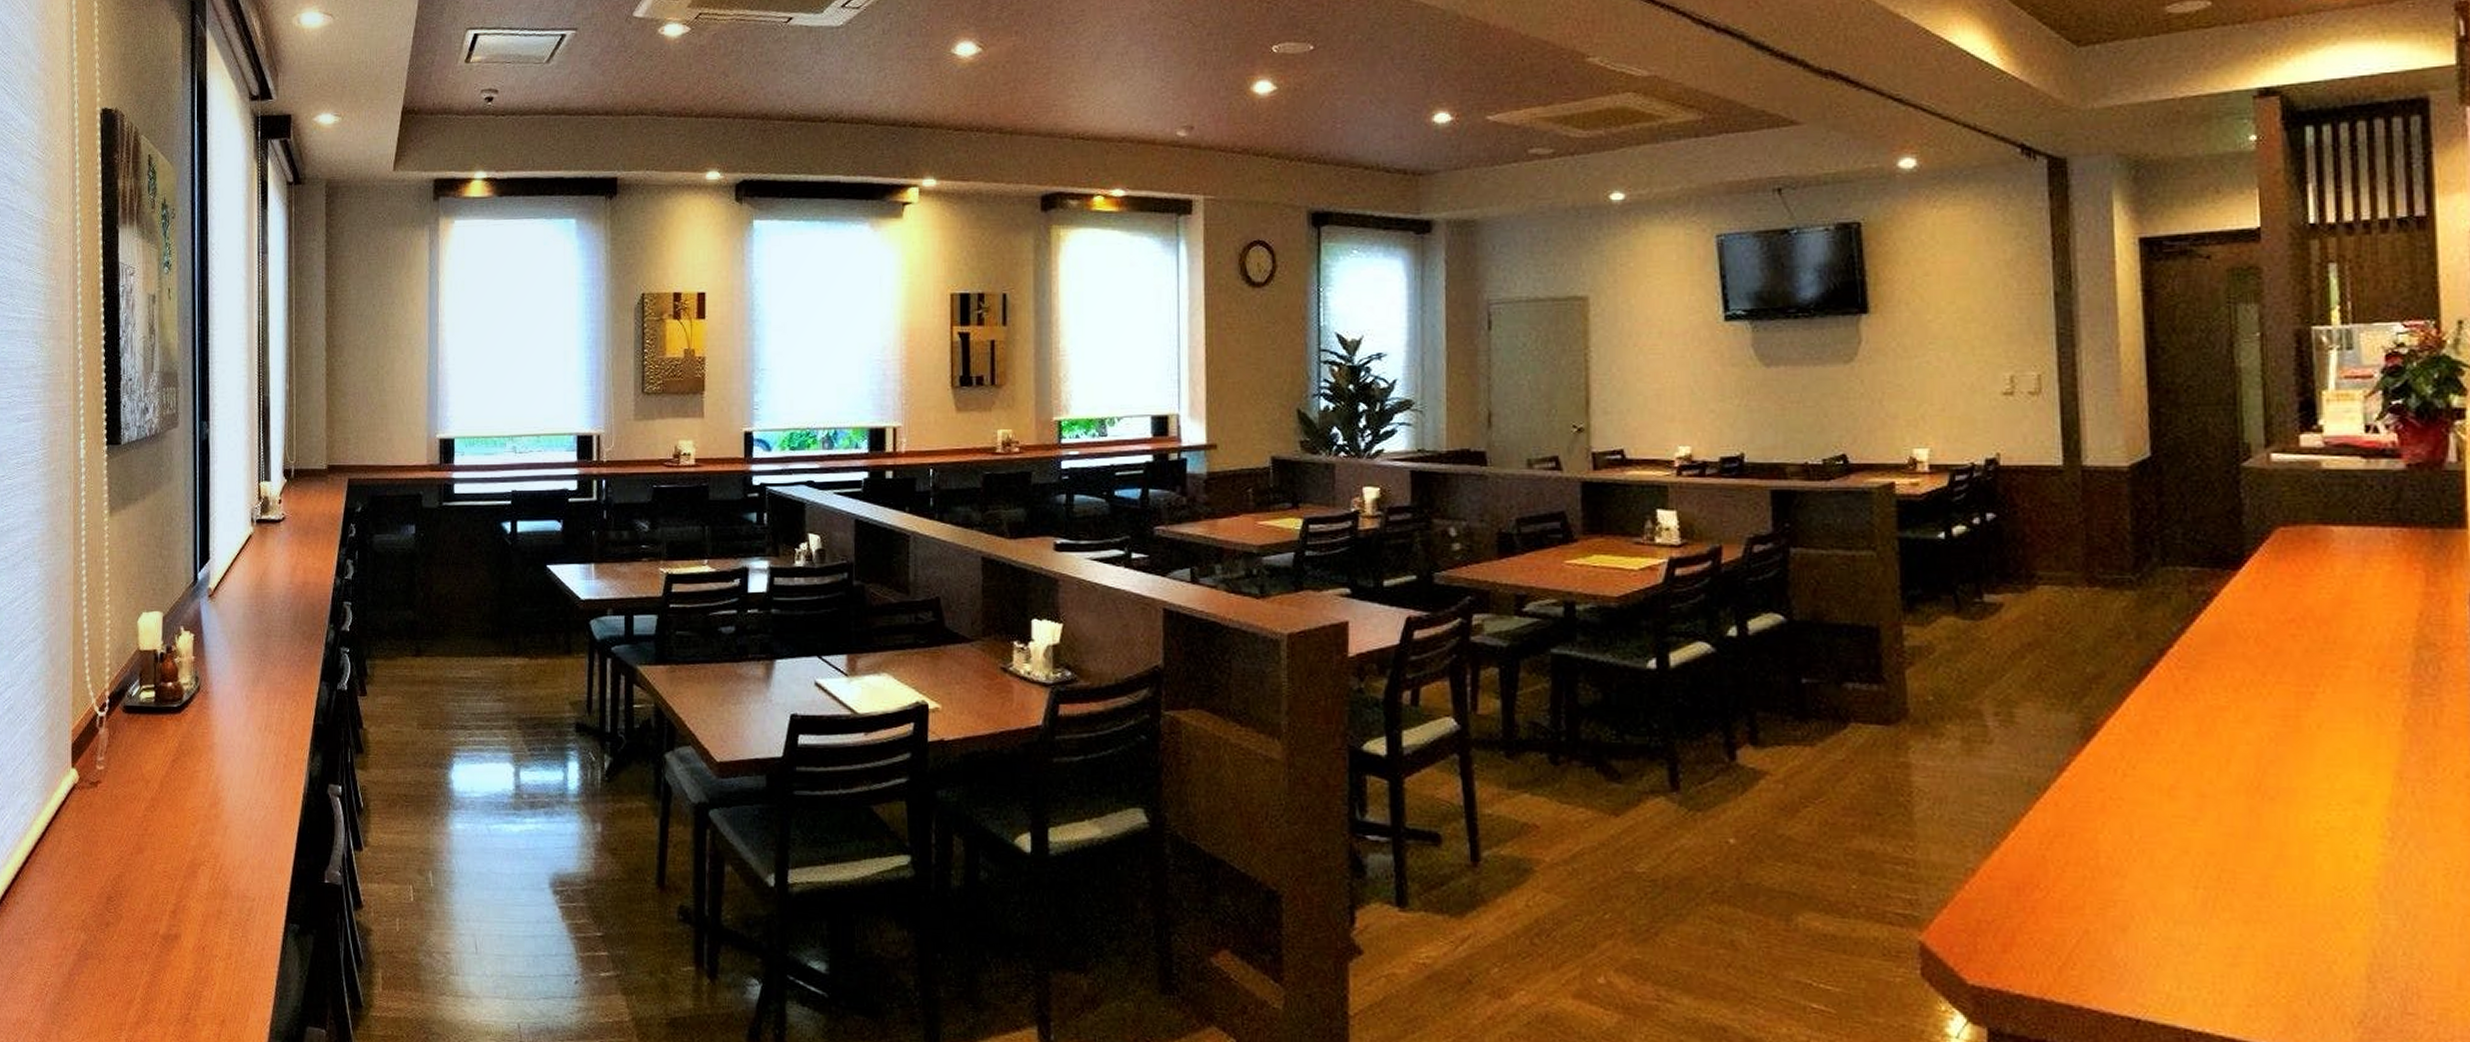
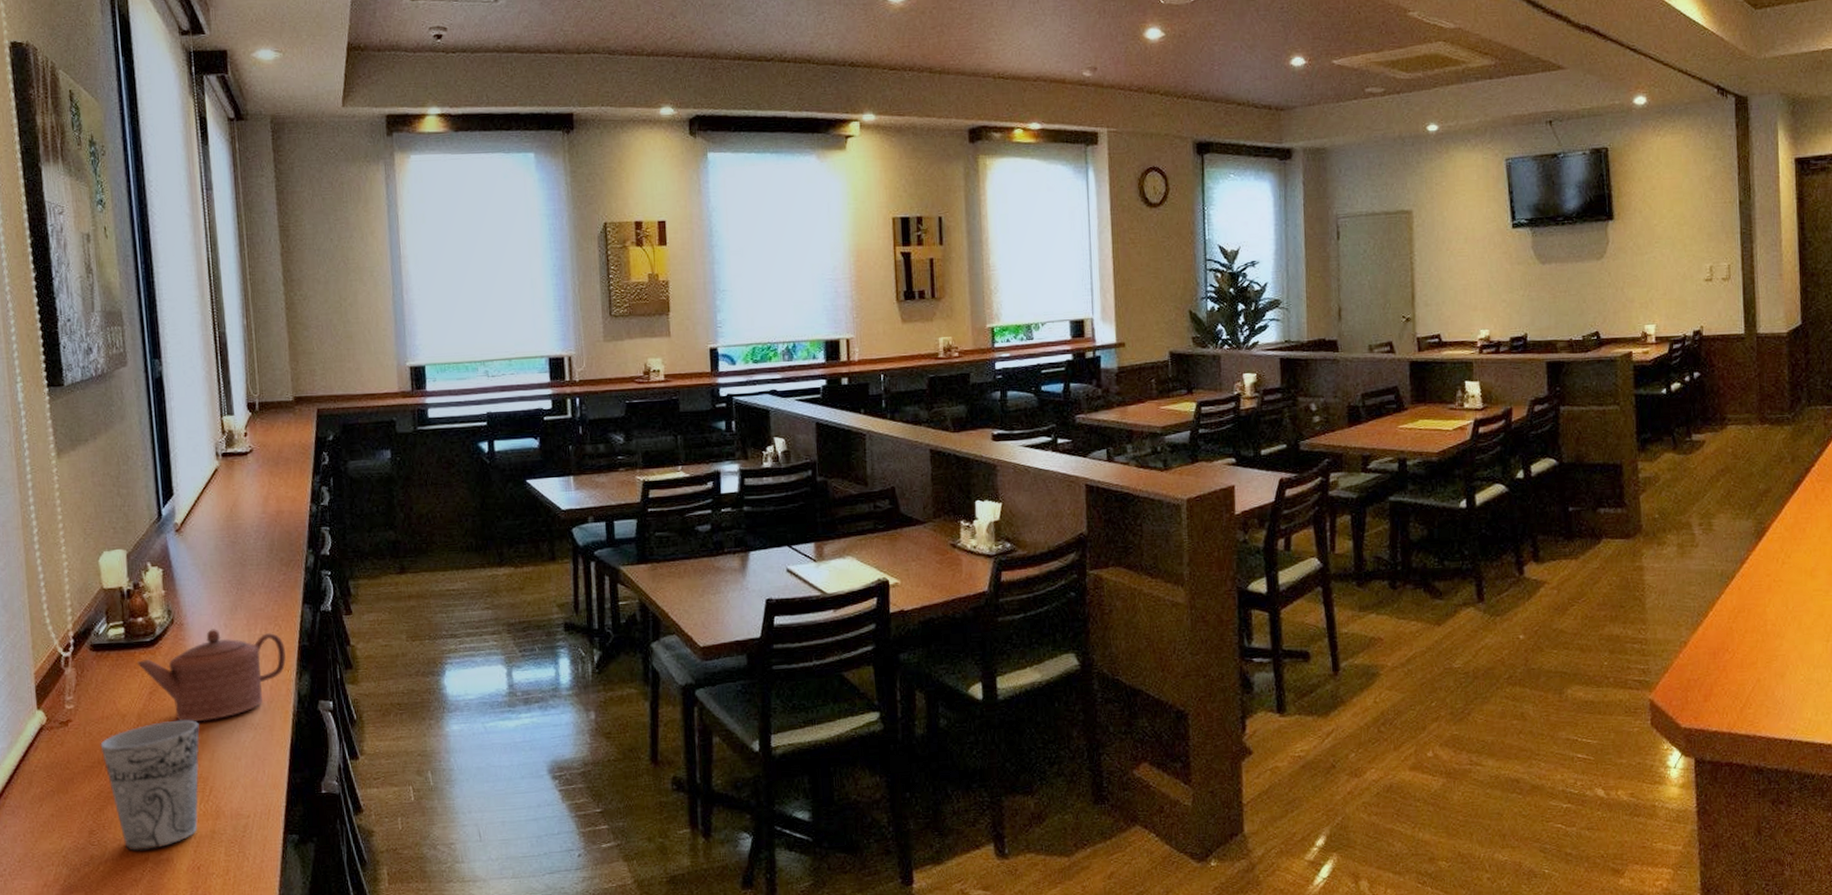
cup: none [124,791,215,924] -> present [100,720,199,851]
teapot: none [163,699,301,795] -> present [136,629,287,722]

